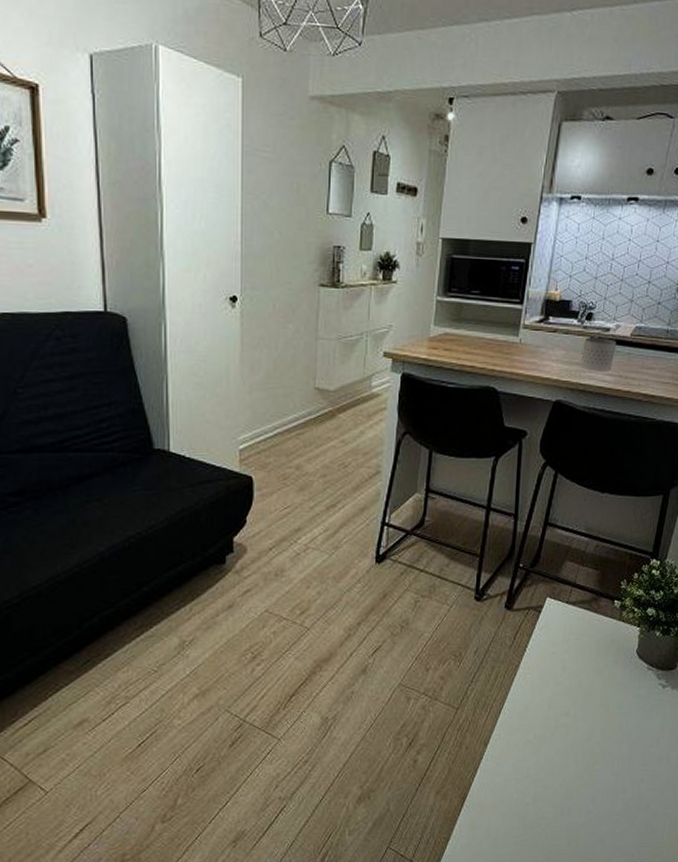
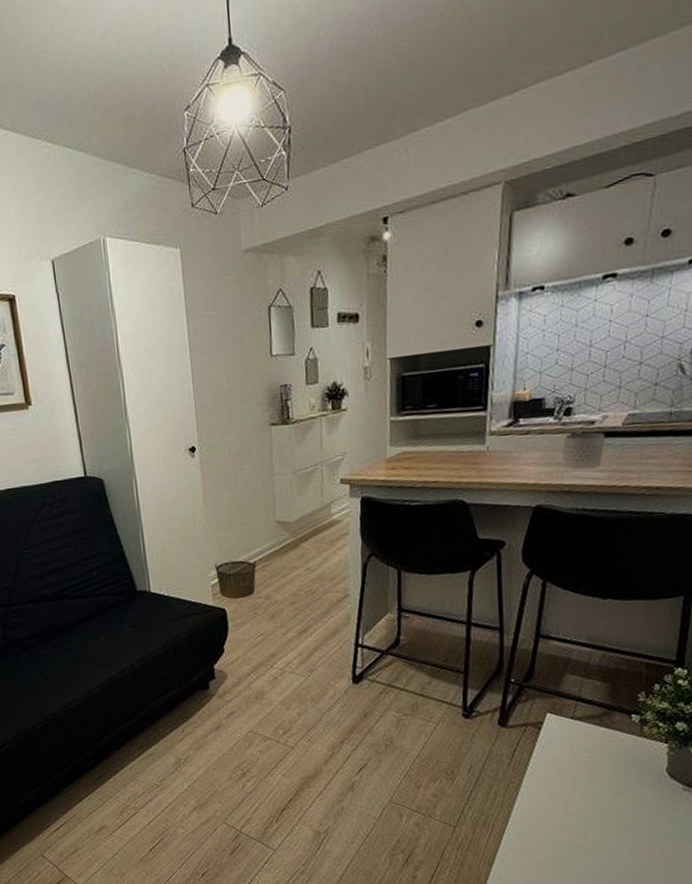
basket: none [246,425,290,466] -> present [215,560,257,599]

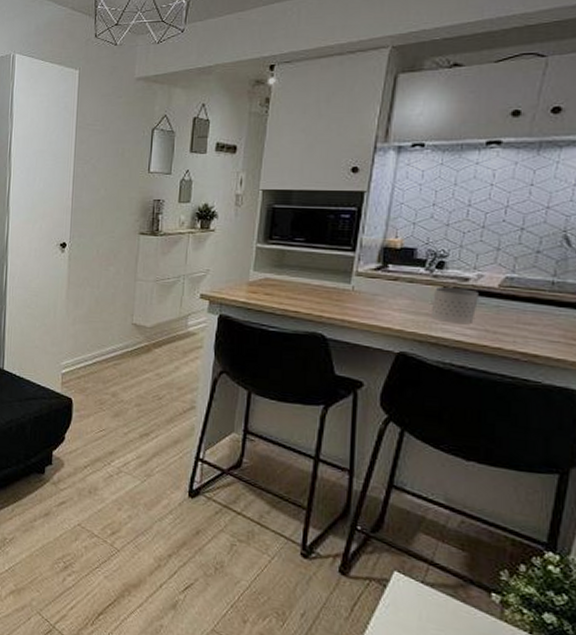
basket: present [215,560,257,599] -> none [68,353,108,391]

